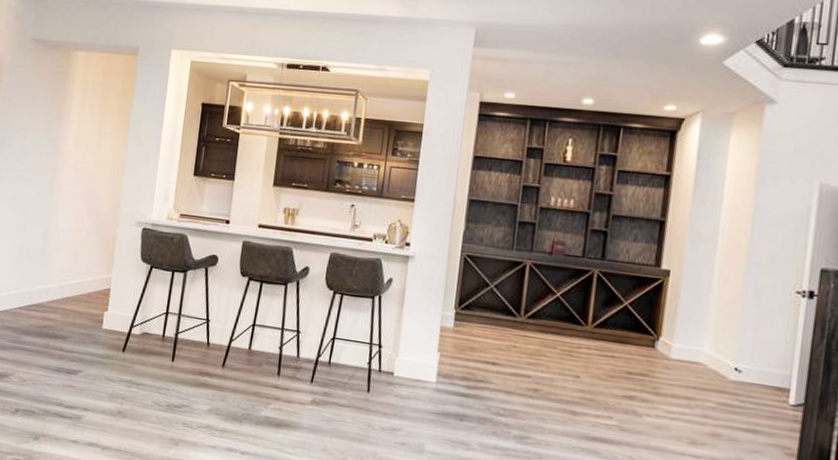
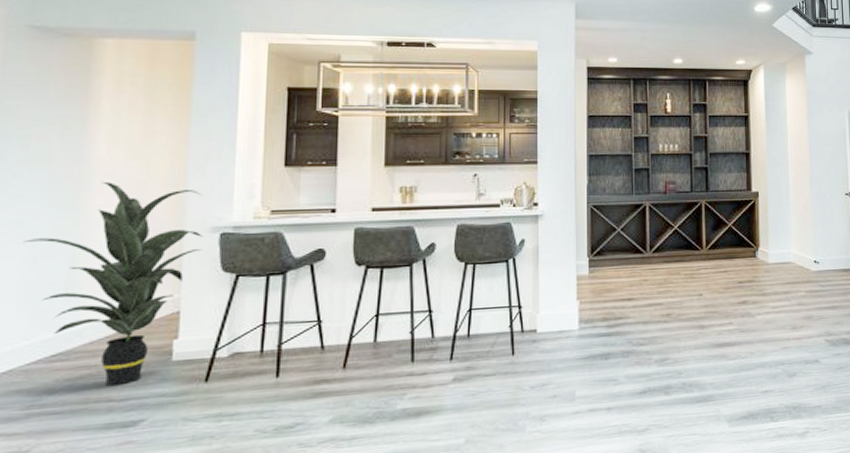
indoor plant: none [18,171,133,340] -> present [22,181,203,387]

